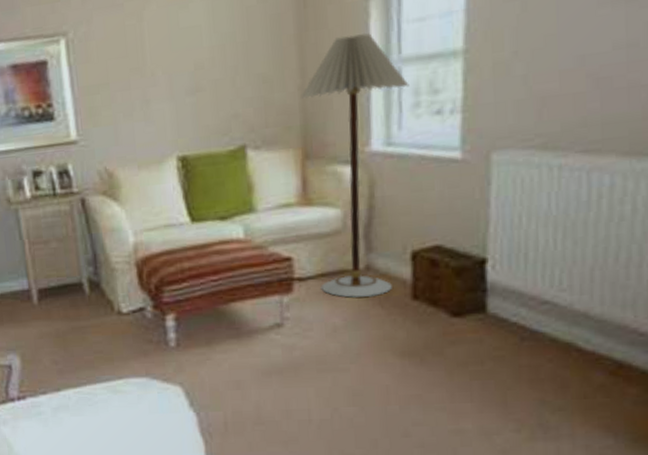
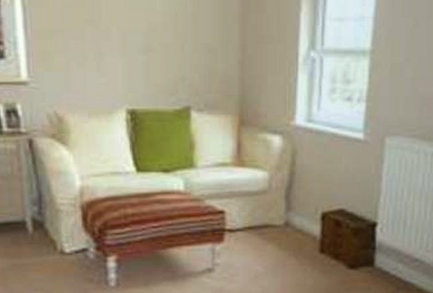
floor lamp: present [301,32,410,298] -> none [240,22,328,250]

